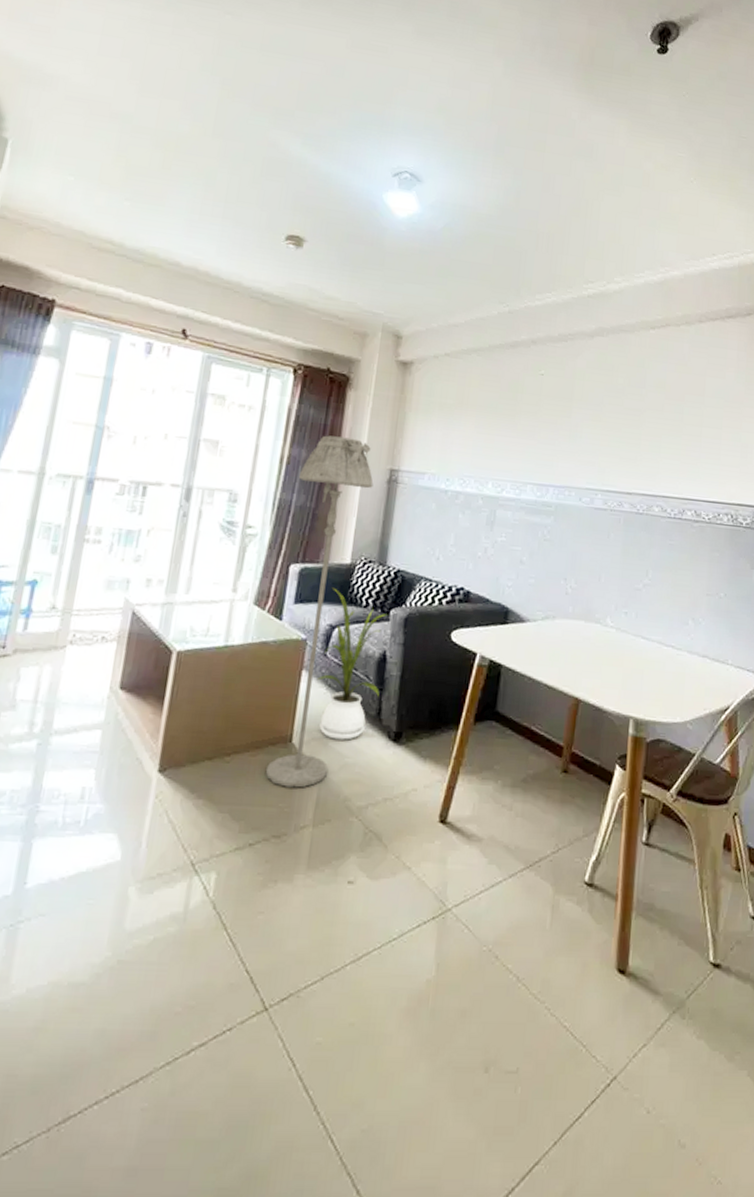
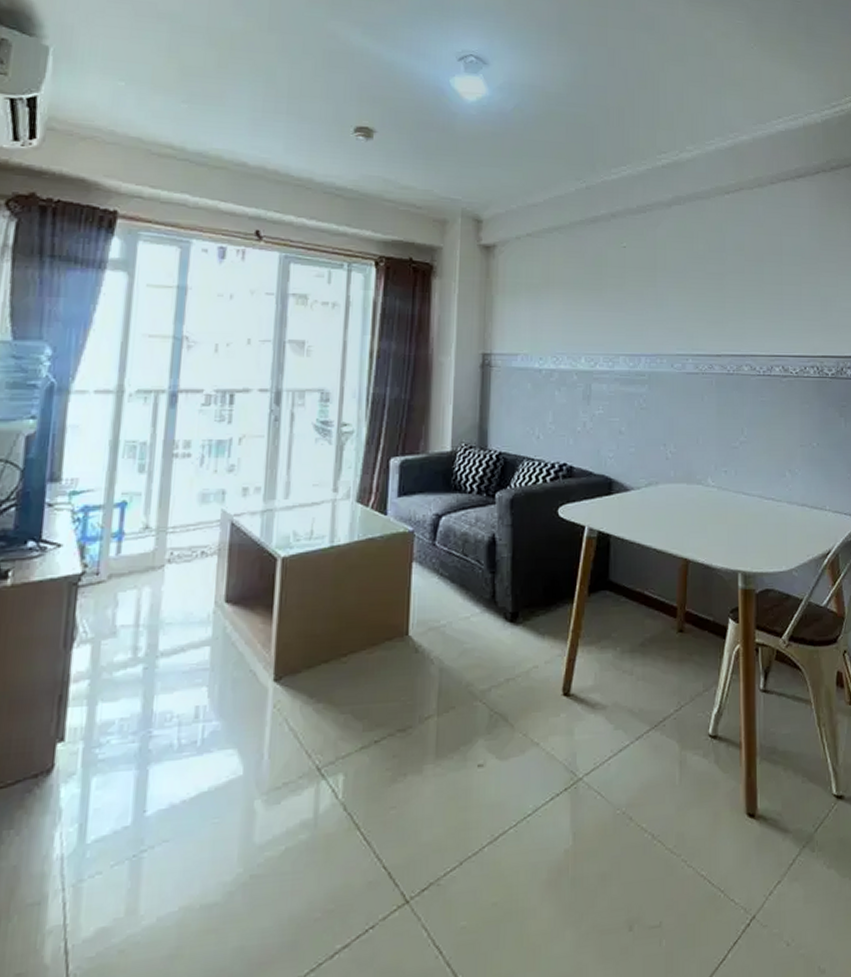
floor lamp: present [266,435,374,788] -> none [385,325,467,681]
house plant: present [316,587,389,740] -> none [427,476,494,627]

